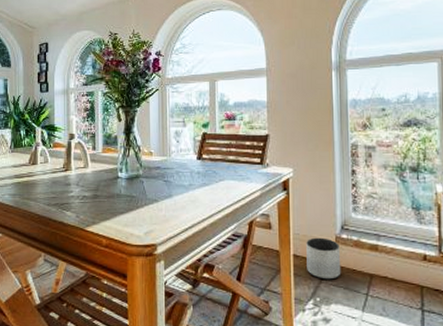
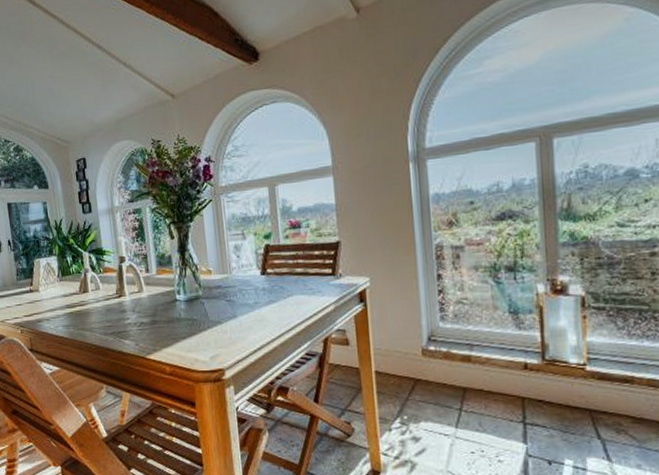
planter: present [306,237,341,280] -> none [389,351,430,396]

